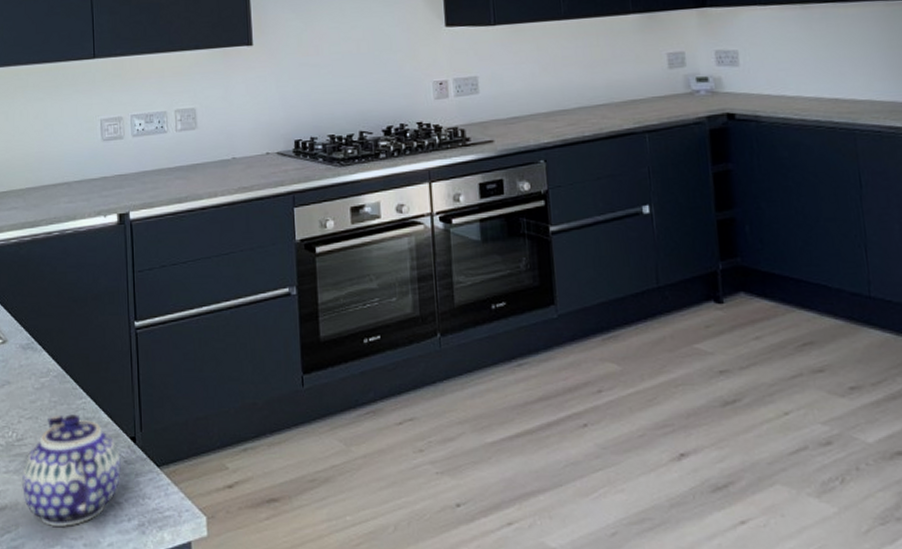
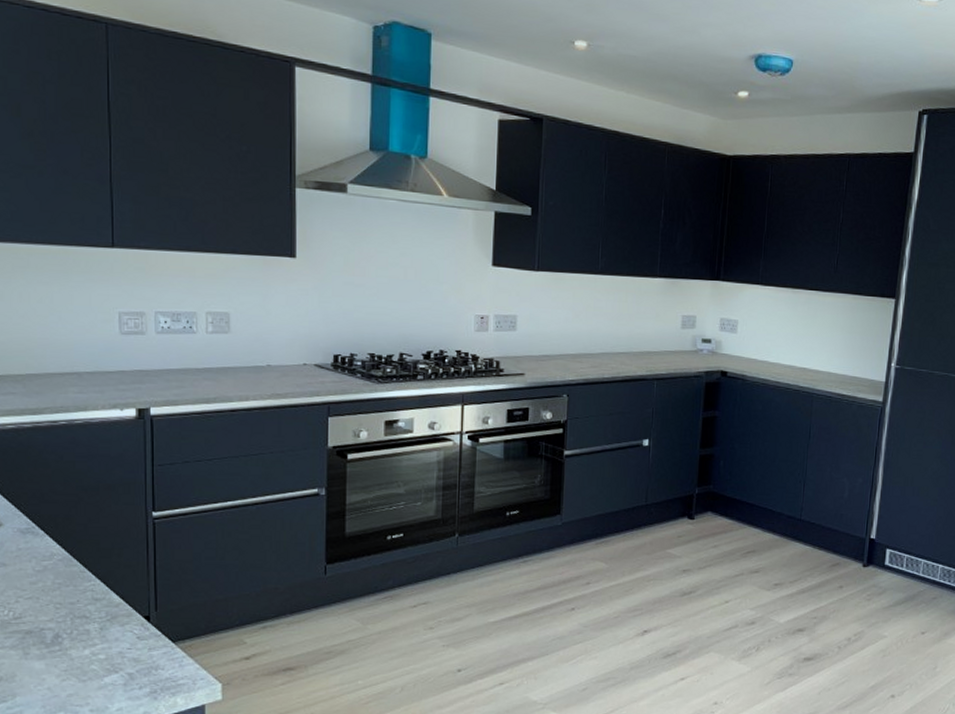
teapot: present [22,414,121,526] -> none [20,595,133,695]

